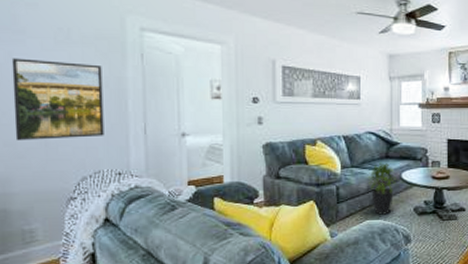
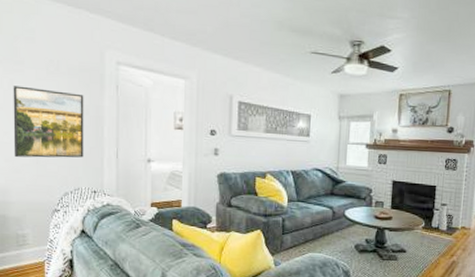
potted plant: present [366,162,399,215] -> none [311,199,342,249]

